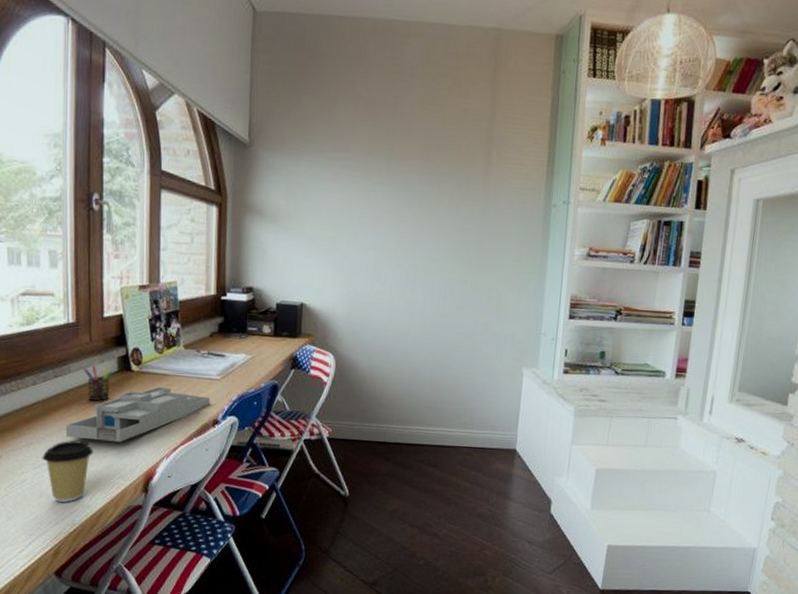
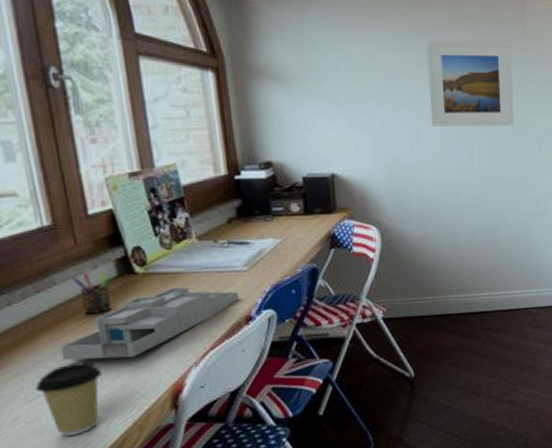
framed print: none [393,193,472,275] -> present [426,41,515,126]

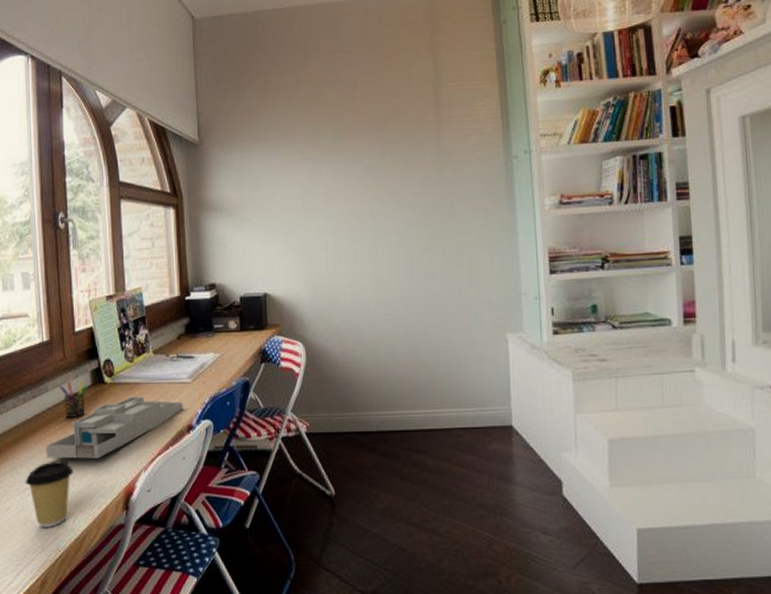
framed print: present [426,41,515,126] -> none [349,164,432,246]

